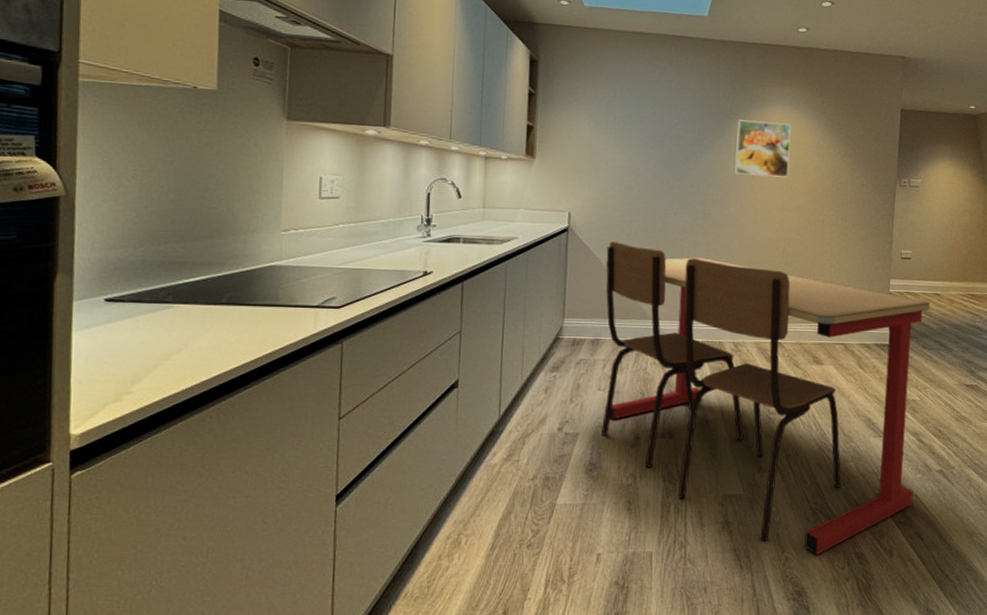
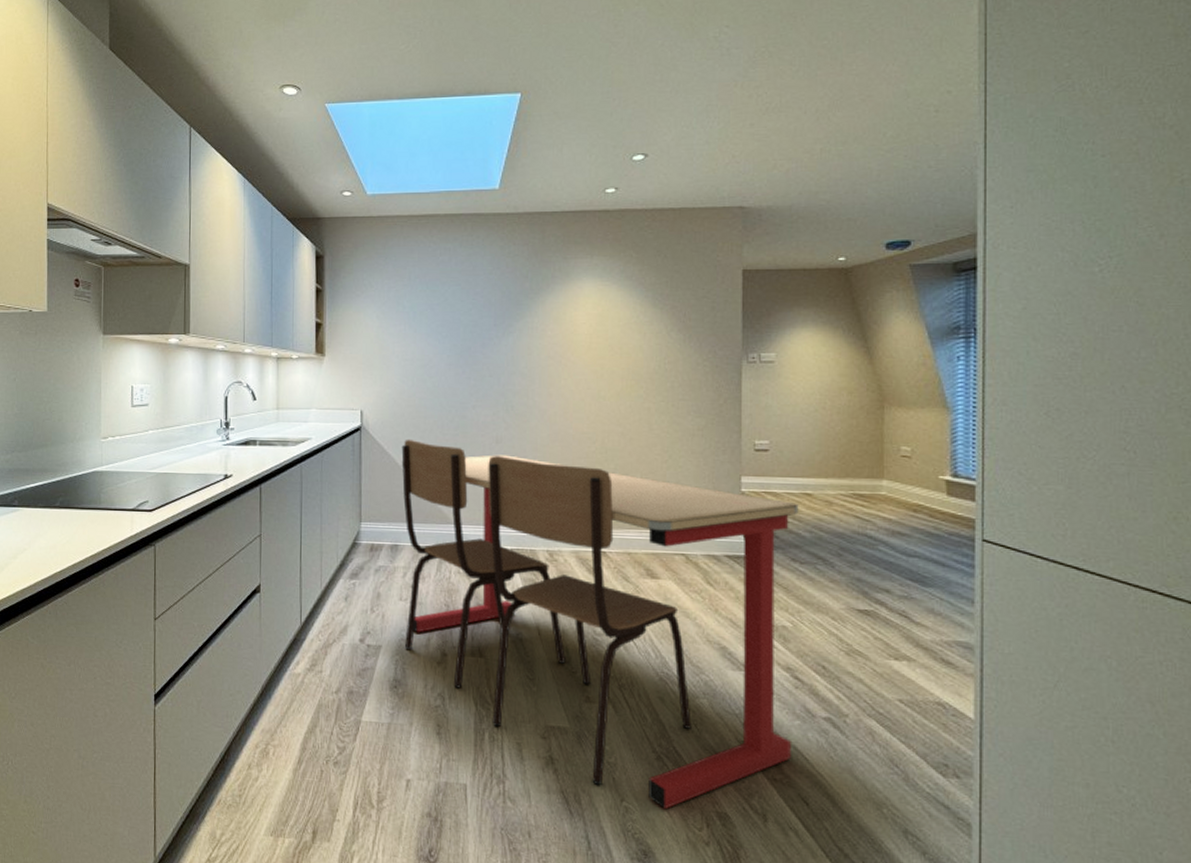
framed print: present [735,120,791,178] -> none [539,299,603,360]

